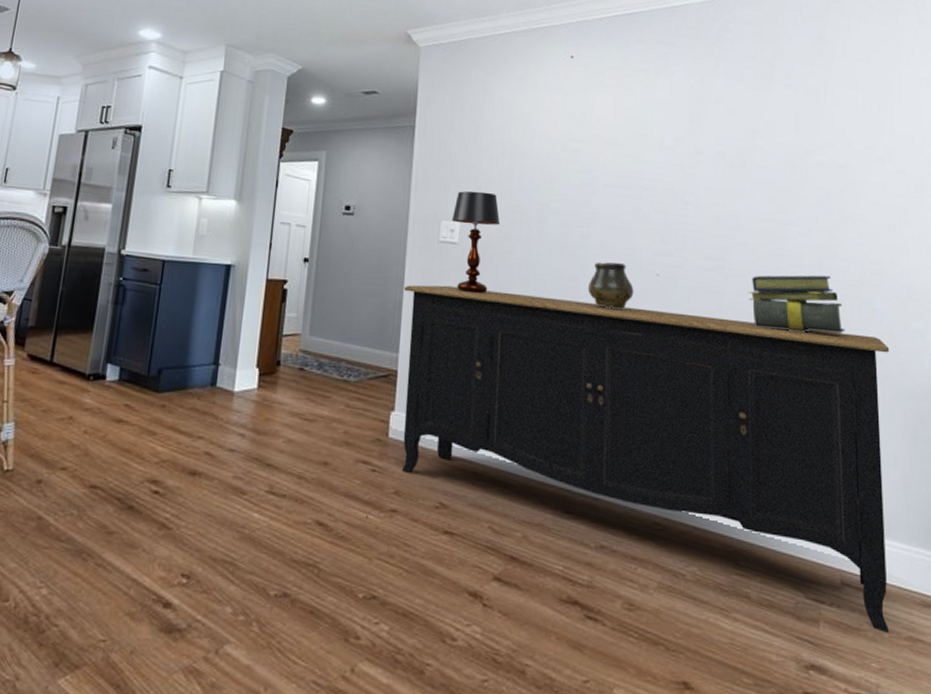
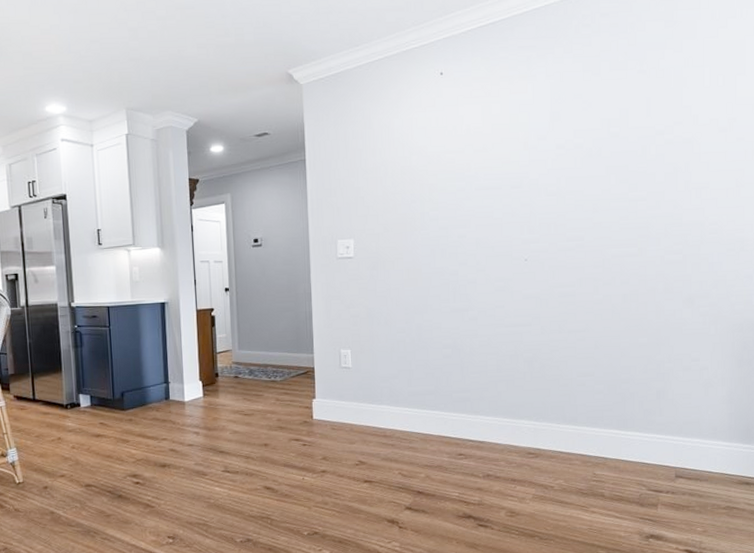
sideboard: present [401,285,890,633] -> none [312,285,723,506]
table lamp: present [451,191,501,294] -> none [346,210,389,298]
vase: present [587,262,634,310] -> none [466,254,506,294]
stack of books: present [748,275,845,334] -> none [603,240,686,291]

